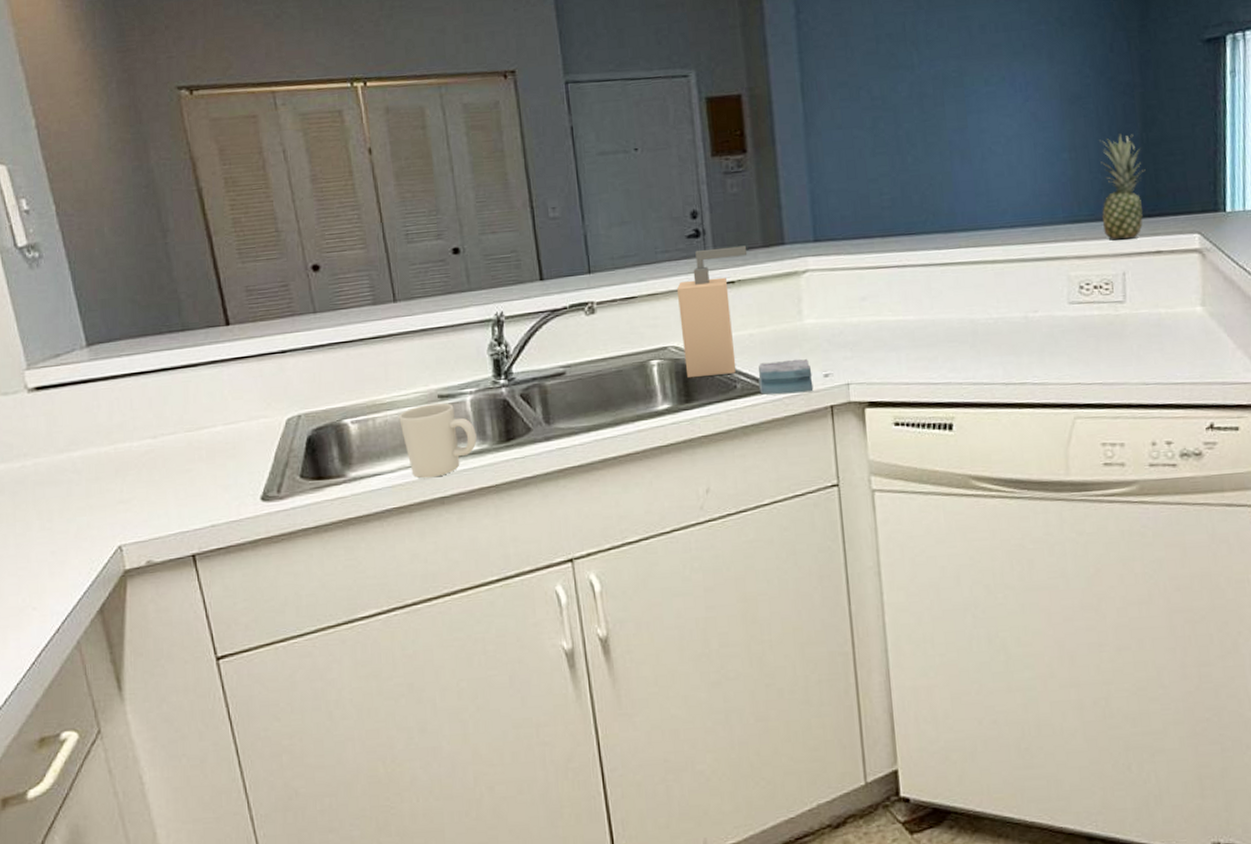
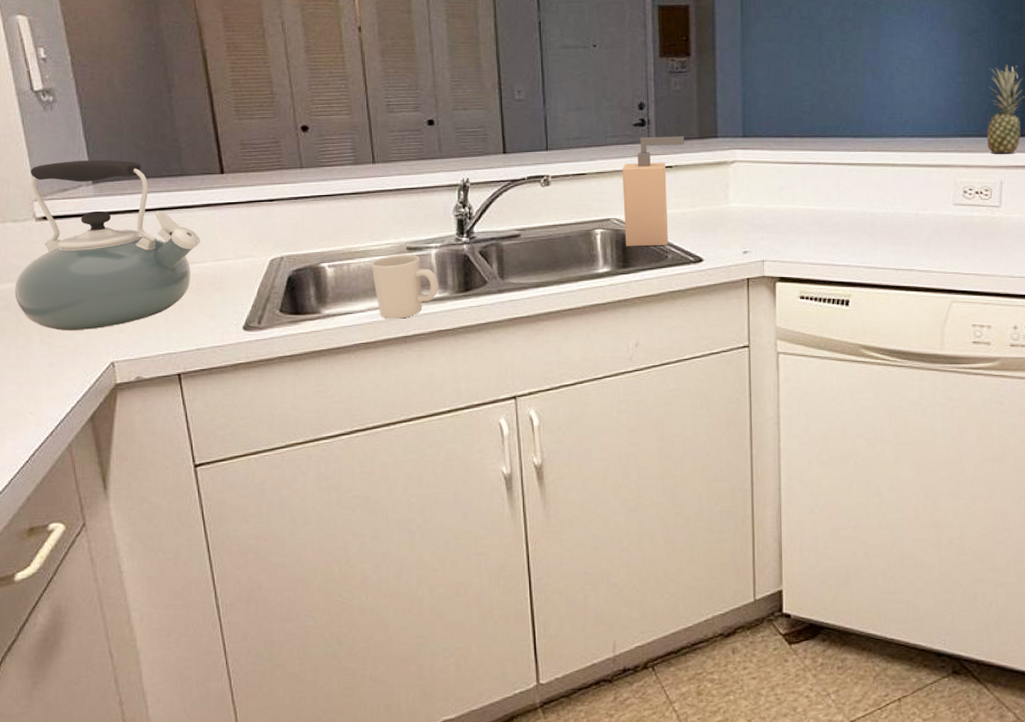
kettle: none [9,318,208,514] -> present [14,159,200,330]
sponge: present [758,359,814,395] -> none [687,236,734,266]

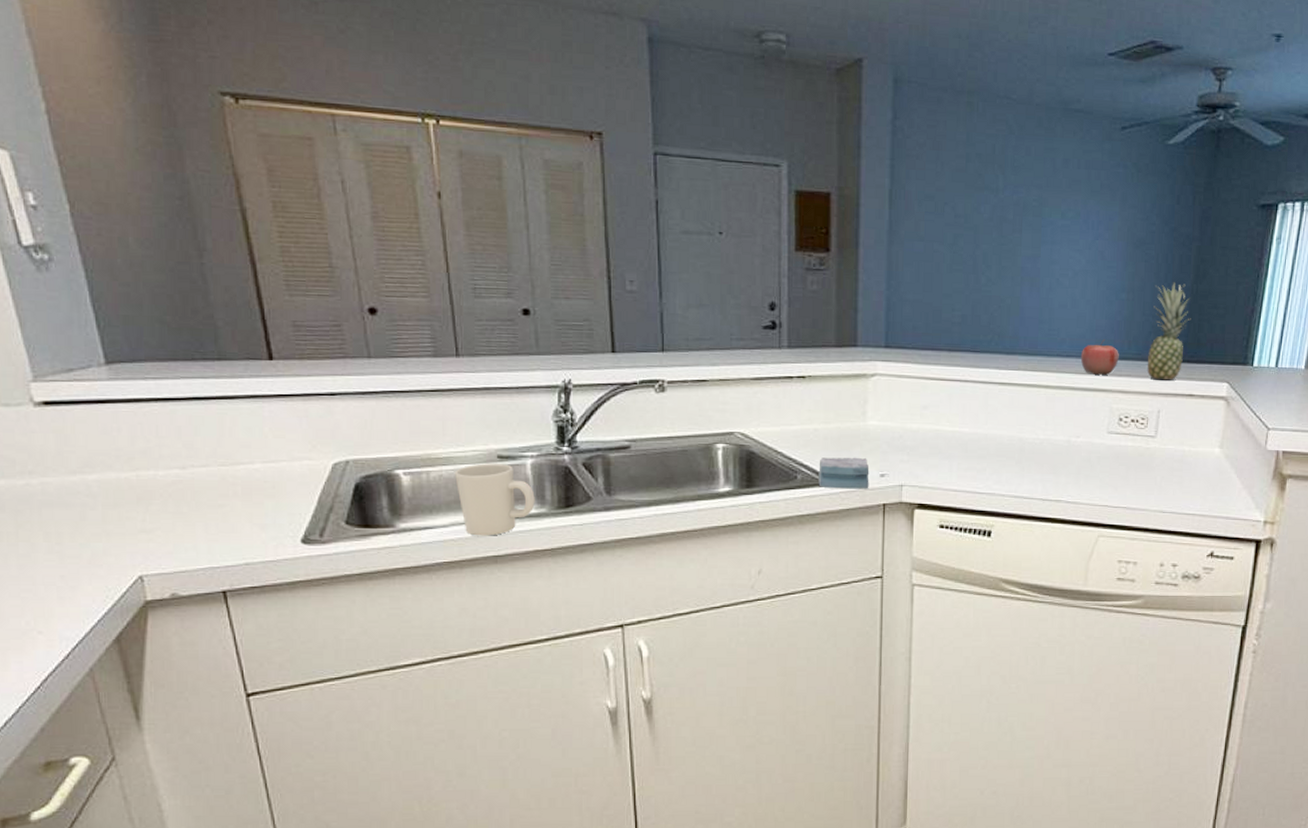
kettle: present [14,159,200,330] -> none [10,335,246,538]
soap dispenser: present [622,136,685,247] -> none [749,341,821,465]
sponge: none [687,236,734,266] -> present [818,457,870,489]
fruit: none [923,119,960,152] -> present [1080,339,1119,375]

